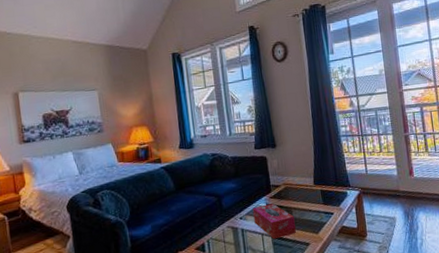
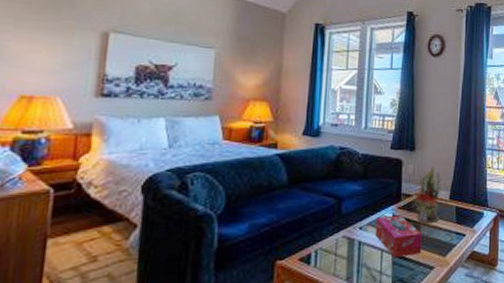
flower arrangement: none [283,158,307,208] -> present [414,166,442,223]

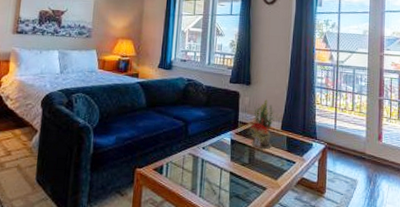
tissue box: present [375,215,422,258] -> none [216,139,256,177]

